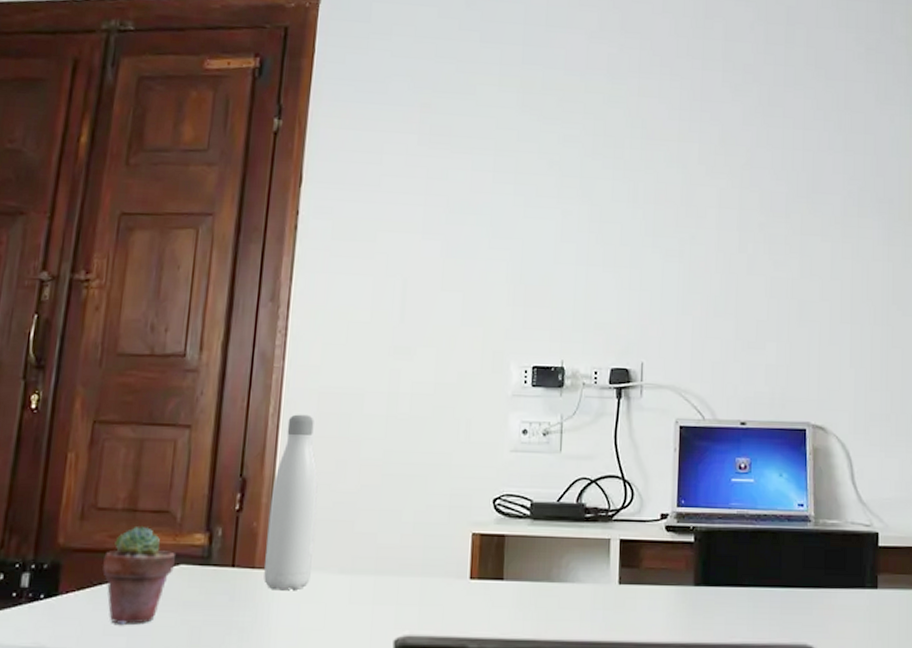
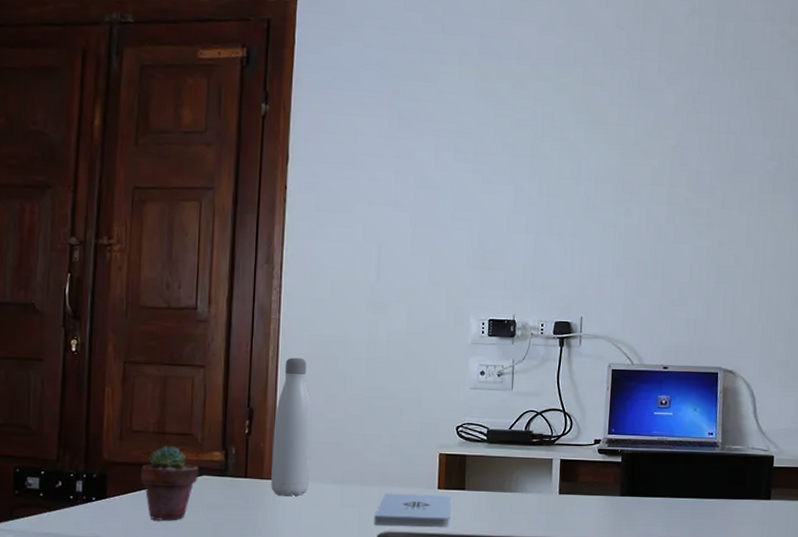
notepad: none [390,585,487,629] -> present [374,493,452,527]

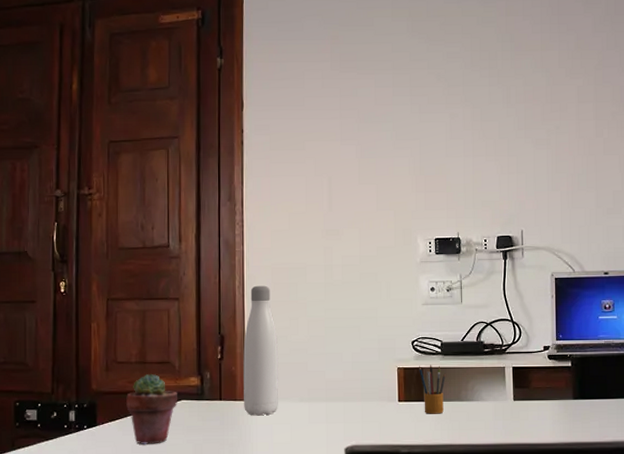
notepad: present [374,493,452,527] -> none [340,407,412,440]
pencil box: none [462,452,490,504] -> present [419,364,446,414]

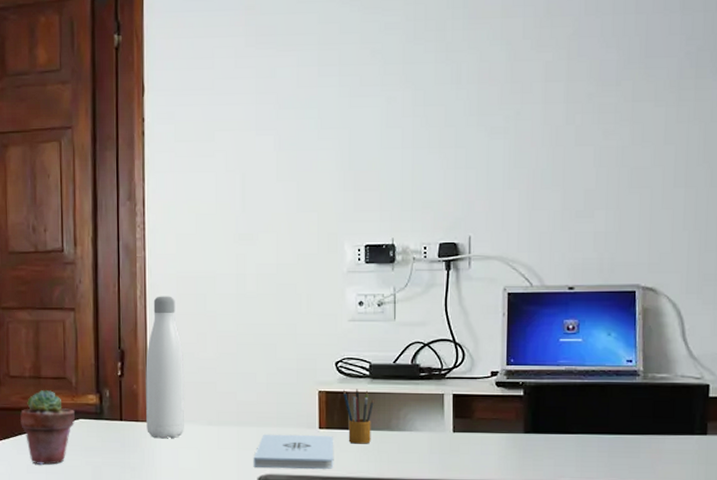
notepad: none [340,407,412,440] -> present [253,434,334,469]

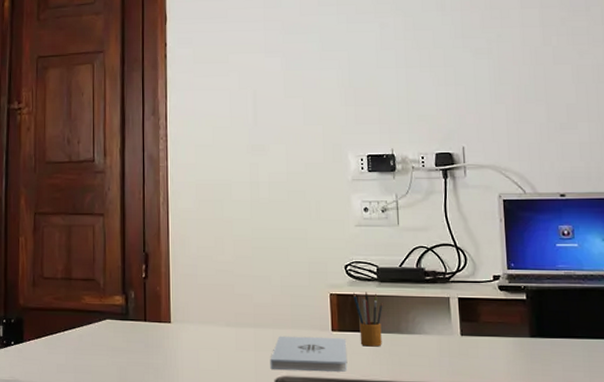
potted succulent: present [20,389,75,465] -> none [52,290,102,365]
water bottle: present [146,296,185,439] -> none [168,202,205,340]

